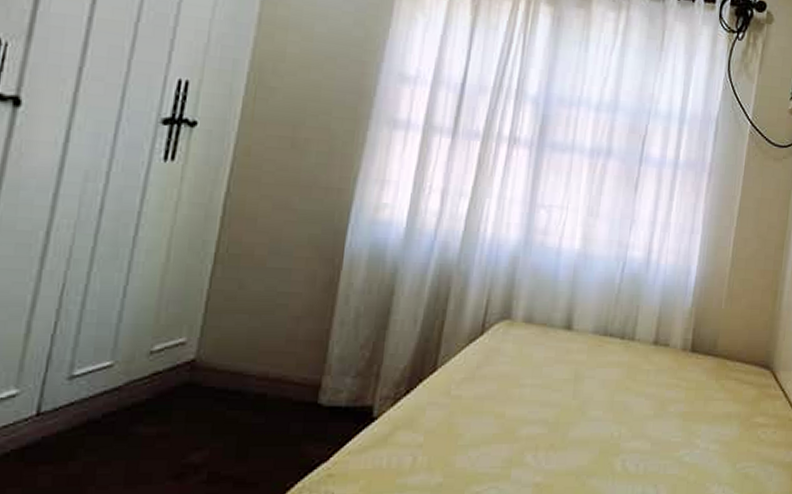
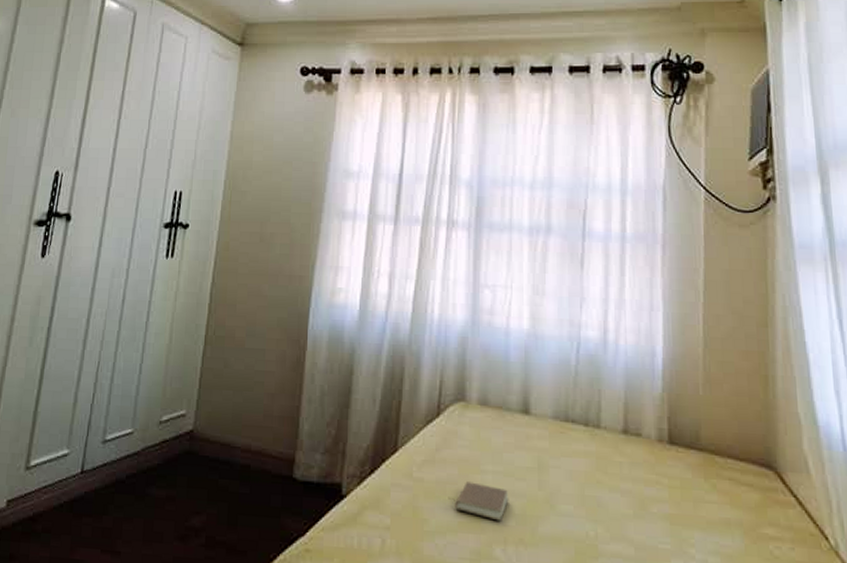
book: none [485,396,545,430] -> present [448,482,509,521]

